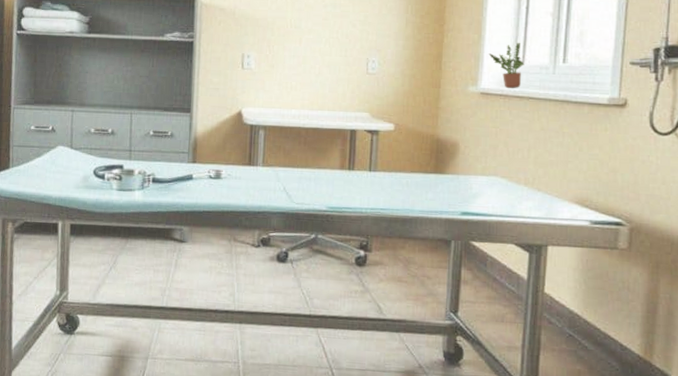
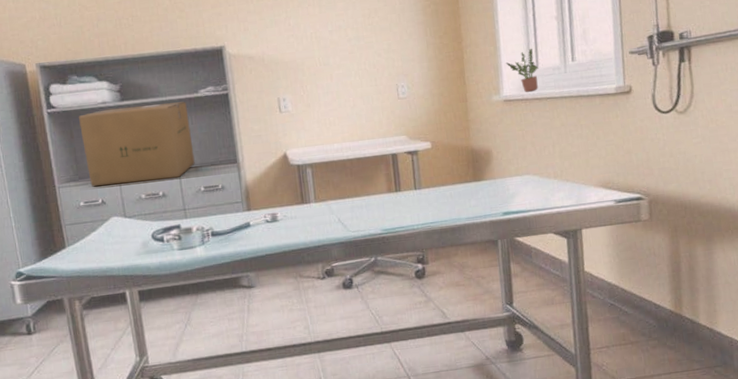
box: none [44,39,151,117] -> present [79,101,195,187]

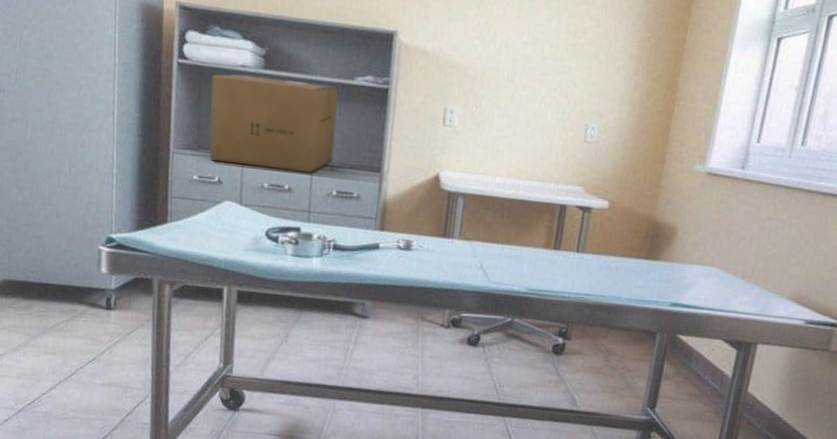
potted plant: present [505,48,539,93] -> none [721,118,760,171]

